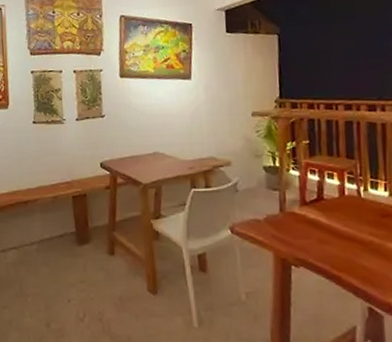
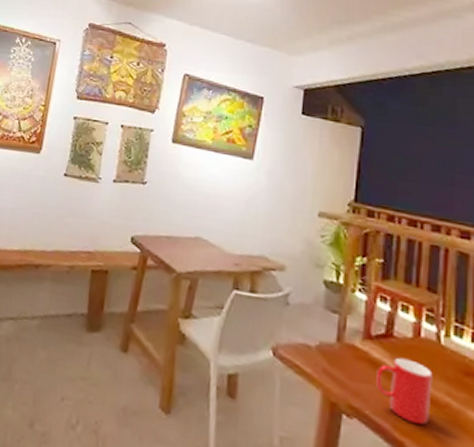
cup: none [314,214,358,262] -> present [376,357,433,425]

